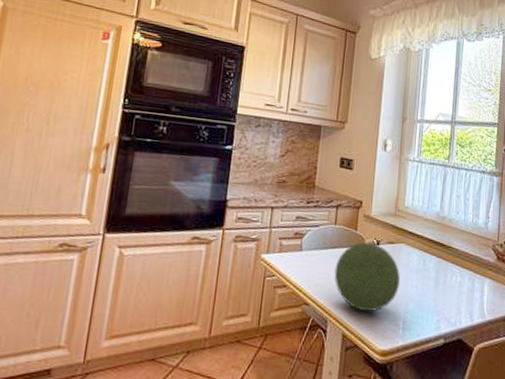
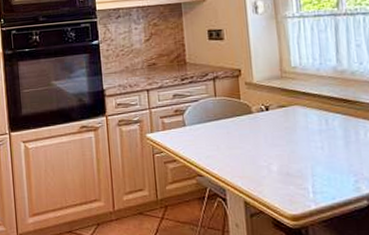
decorative orb: present [334,242,401,312] -> none [223,109,301,178]

